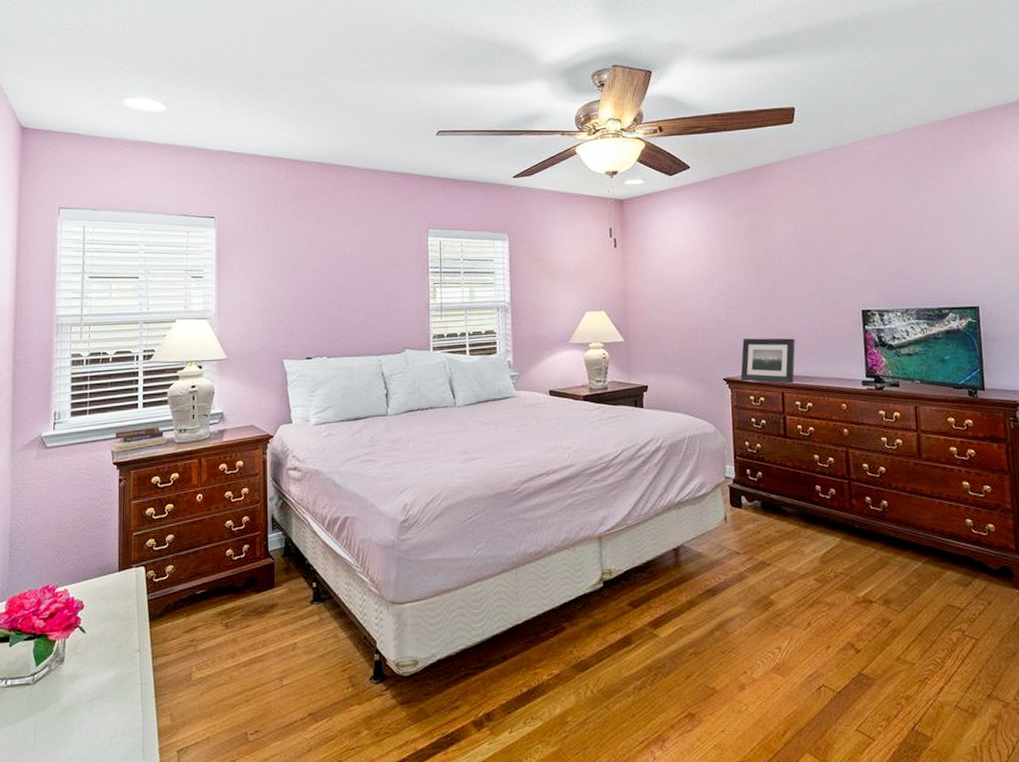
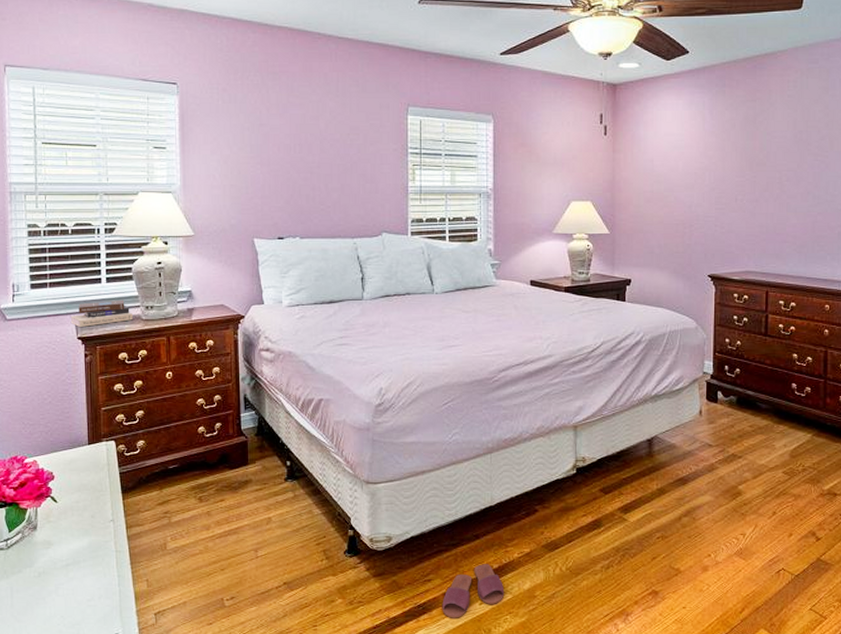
slippers: none [470,688,535,749] -> present [442,564,505,618]
picture frame: present [740,338,795,384] -> none [726,236,784,283]

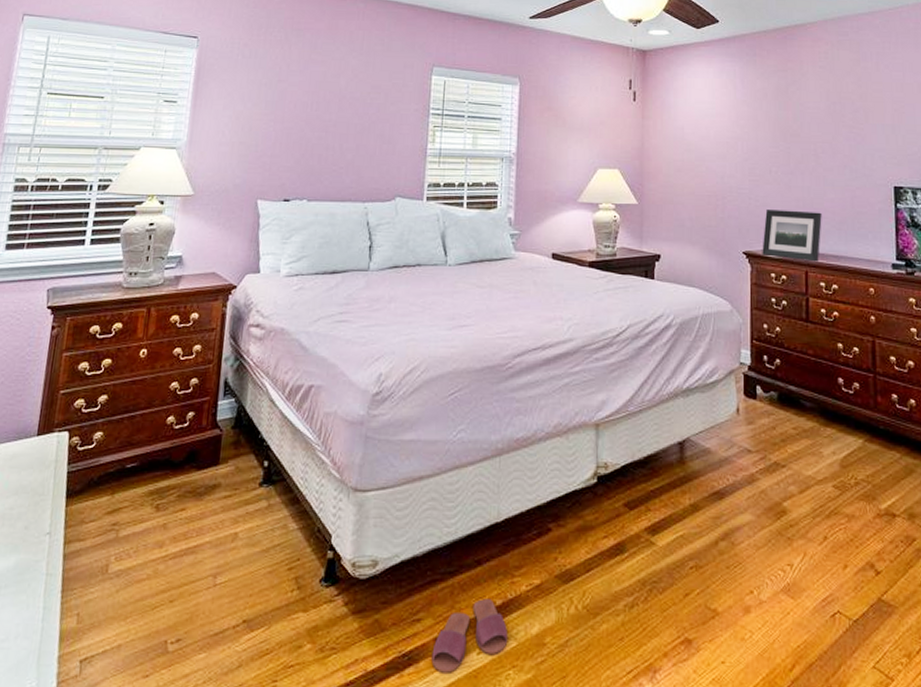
books: present [70,299,133,328] -> none [42,264,113,296]
picture frame: none [726,236,784,283] -> present [762,210,822,262]

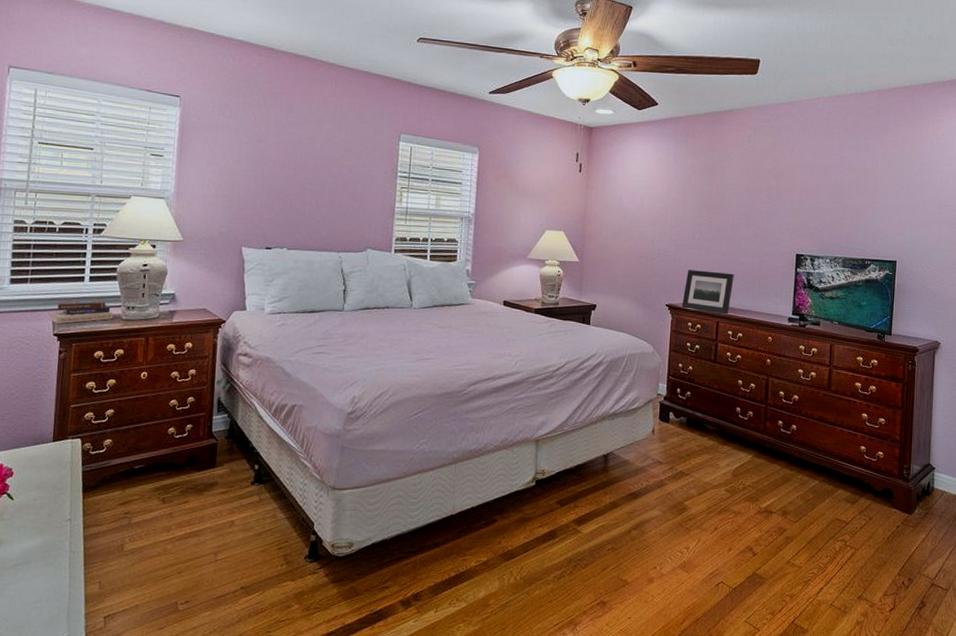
books: none [42,264,113,296] -> present [48,299,113,325]
slippers: present [431,599,509,673] -> none [397,572,460,626]

